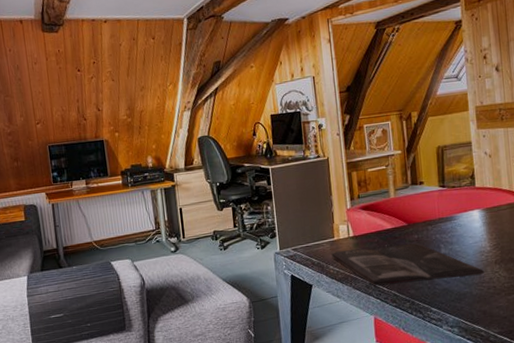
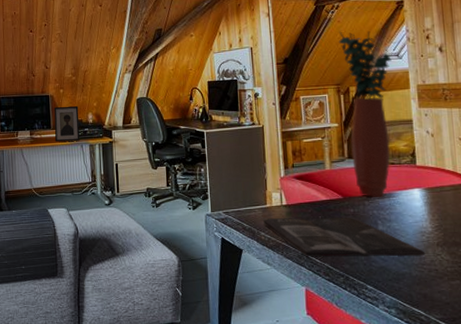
picture frame: none [110,149,141,190] -> present [54,105,80,142]
vase: none [399,54,451,222] -> present [338,31,392,198]

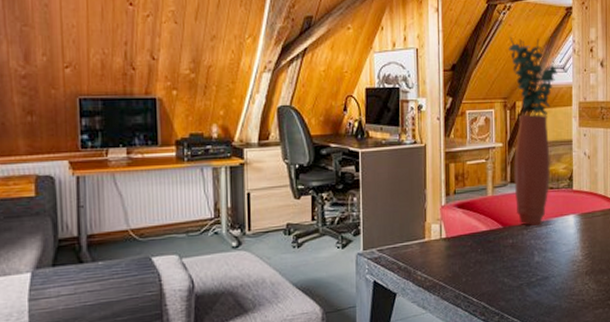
picture frame: present [54,105,80,142] -> none [163,113,200,164]
magazine: present [263,217,426,256] -> none [420,249,575,295]

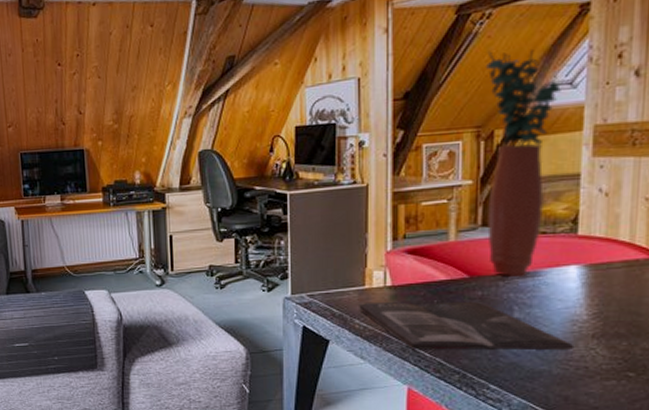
magazine: none [420,249,575,295] -> present [359,301,575,350]

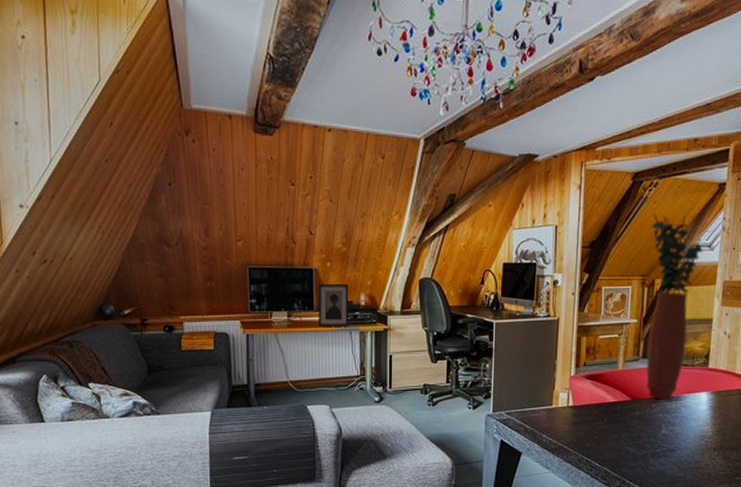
picture frame: none [90,162,124,209] -> present [318,283,349,327]
magazine: present [359,301,575,350] -> none [547,420,702,460]

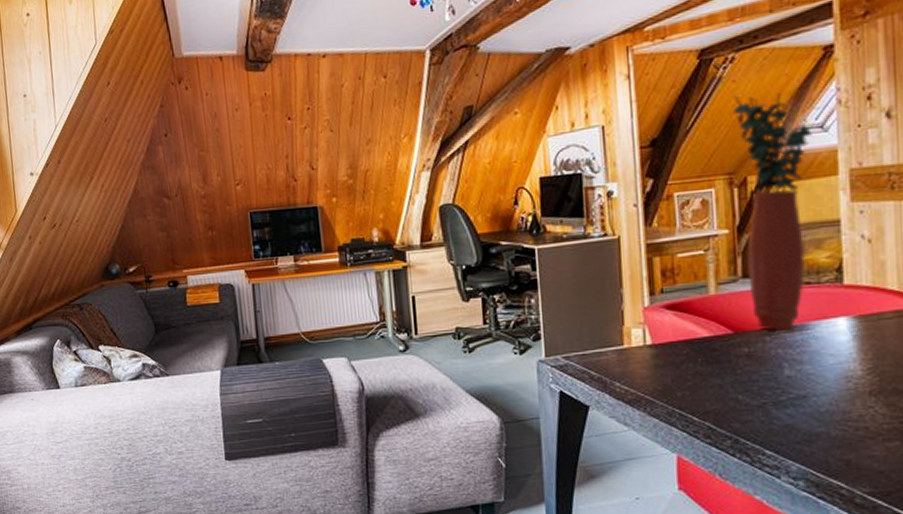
picture frame: present [318,283,349,327] -> none [325,219,363,270]

